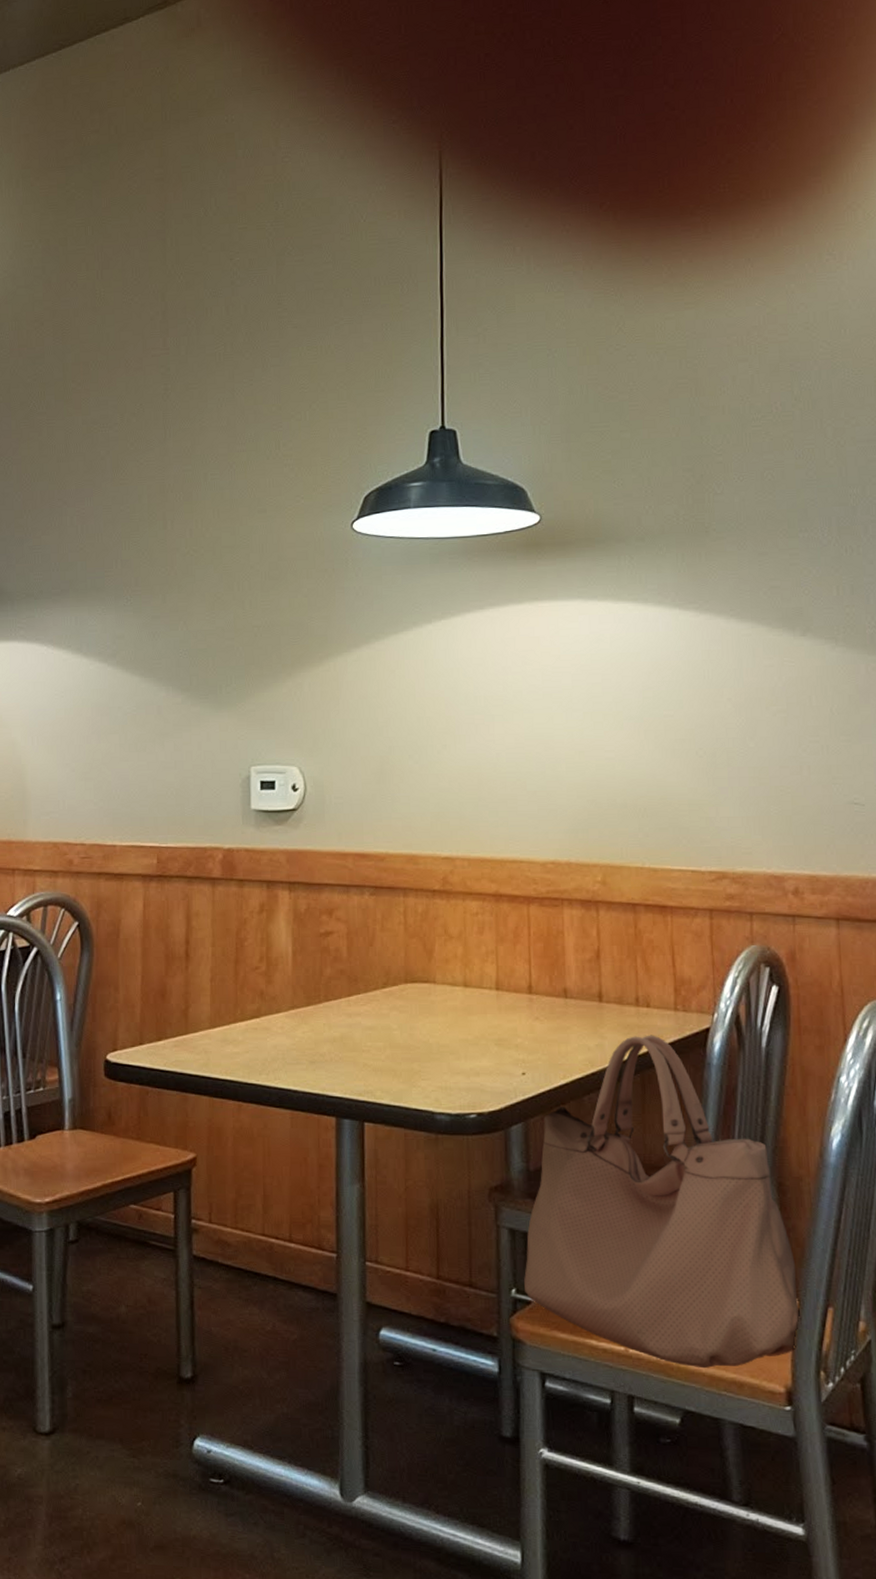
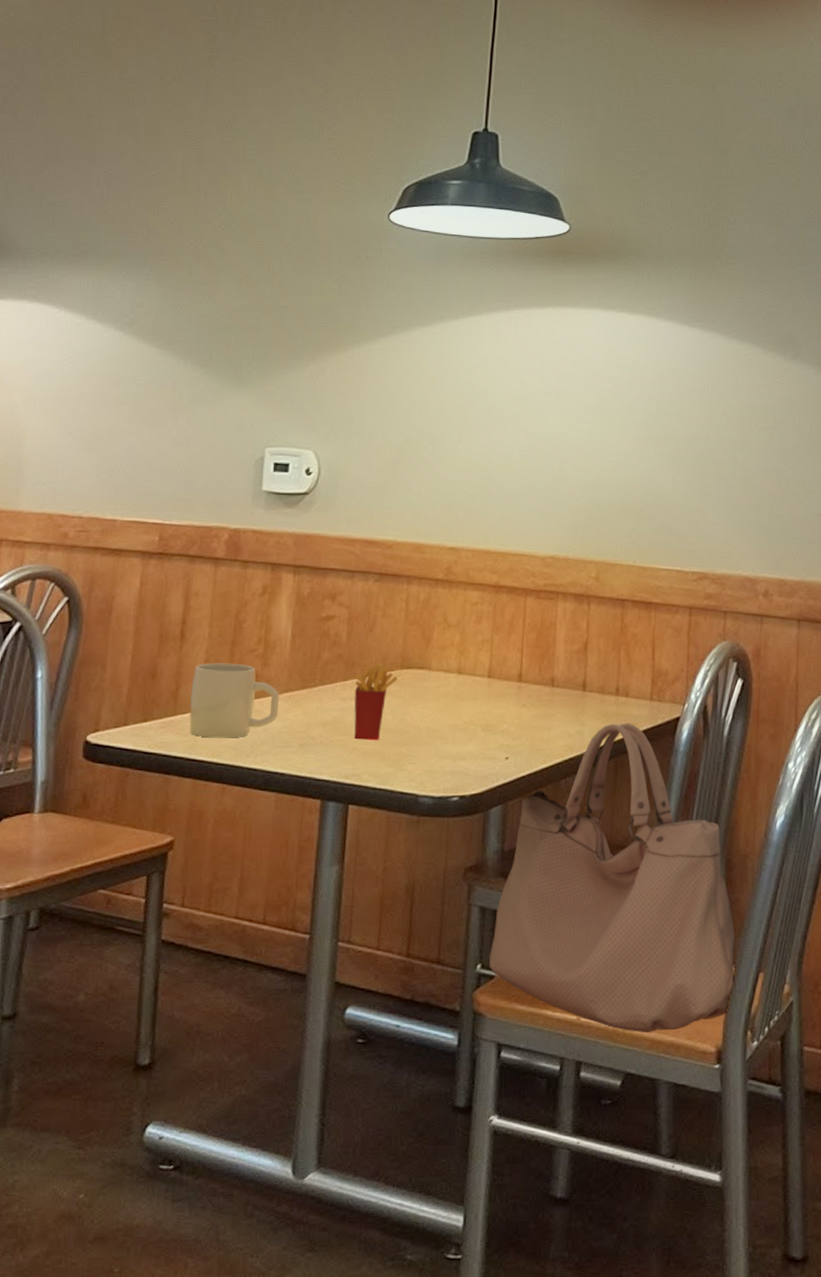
mug: none [200,981,286,1056] -> present [189,663,280,738]
french fries: none [359,979,402,1056] -> present [354,664,397,740]

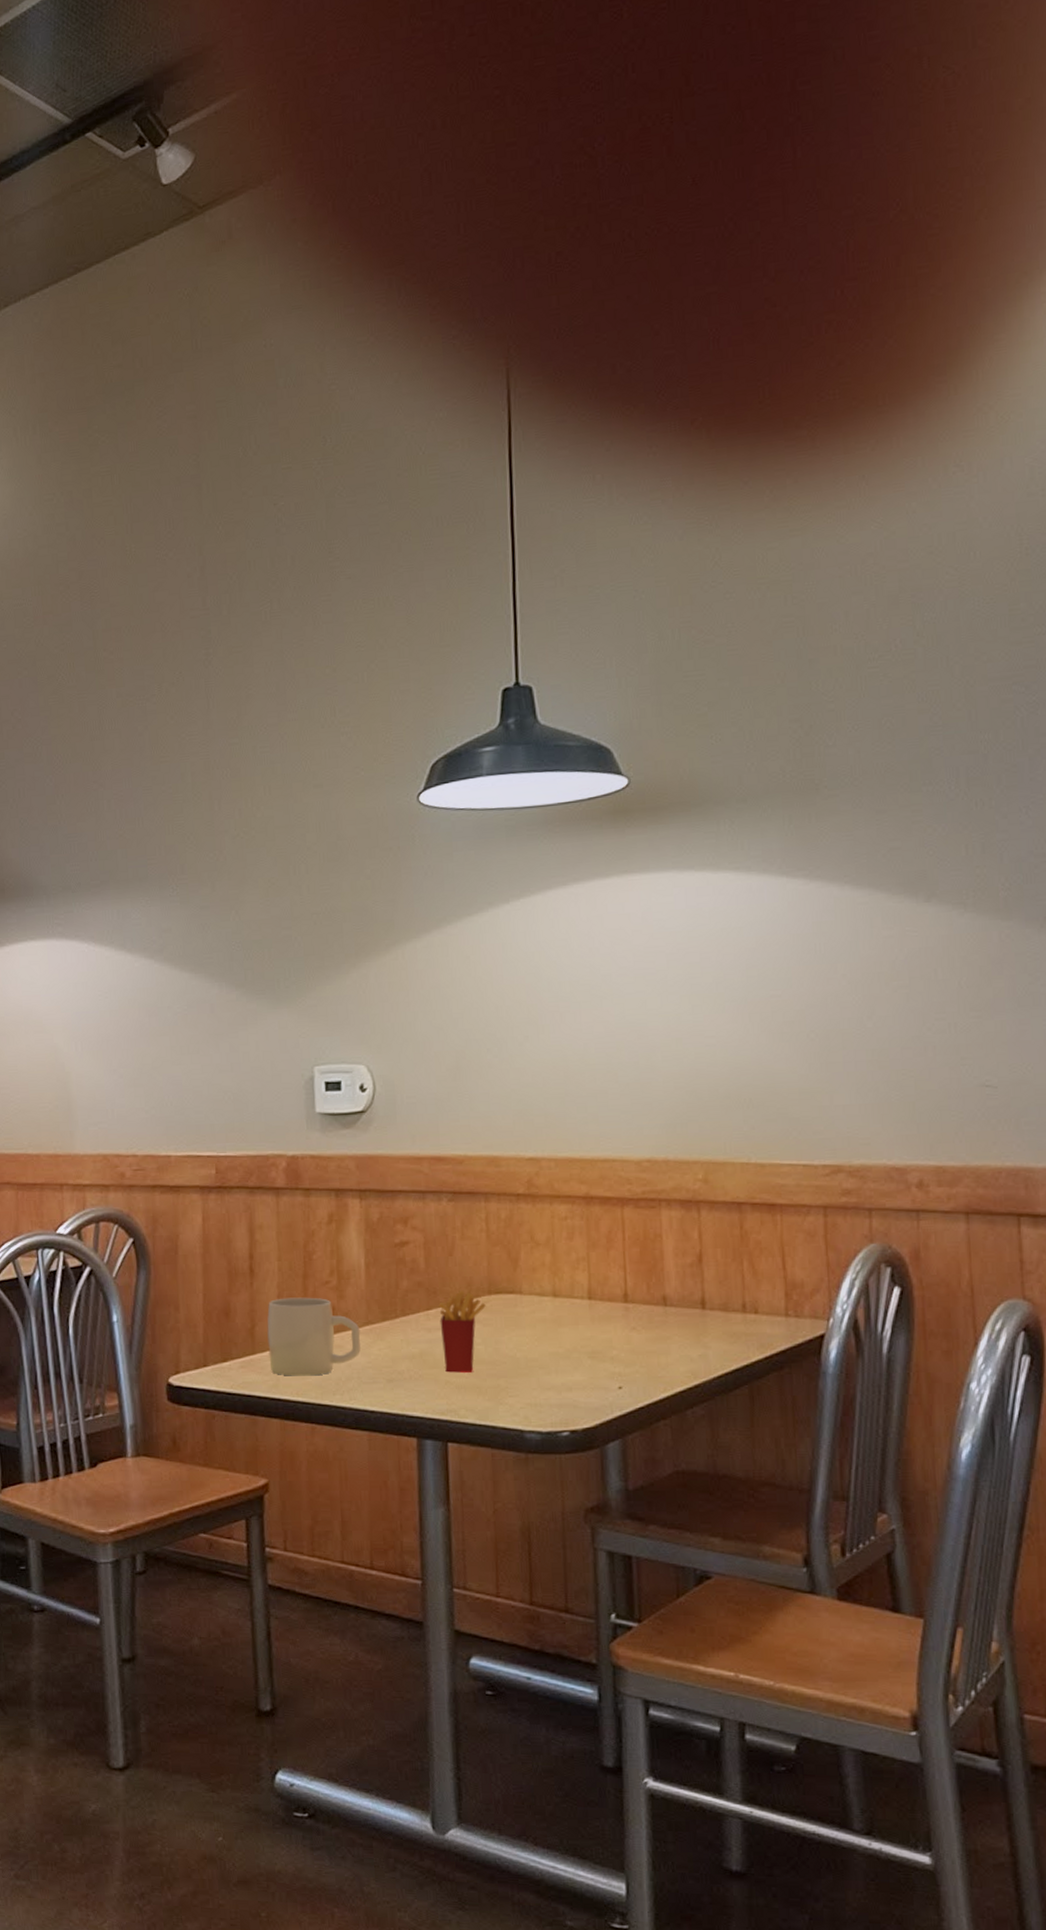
handbag: present [489,723,736,1033] -> none [623,1343,928,1694]

